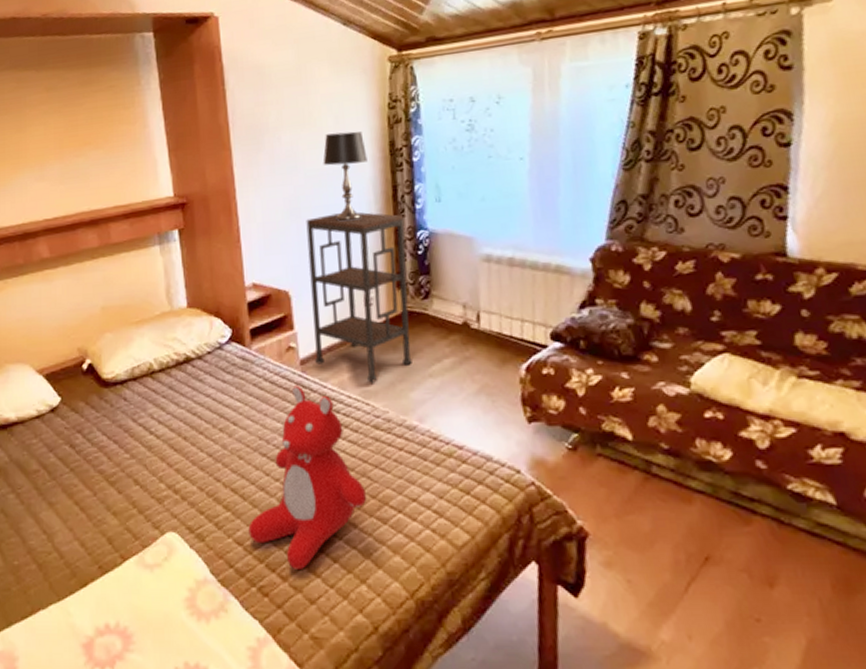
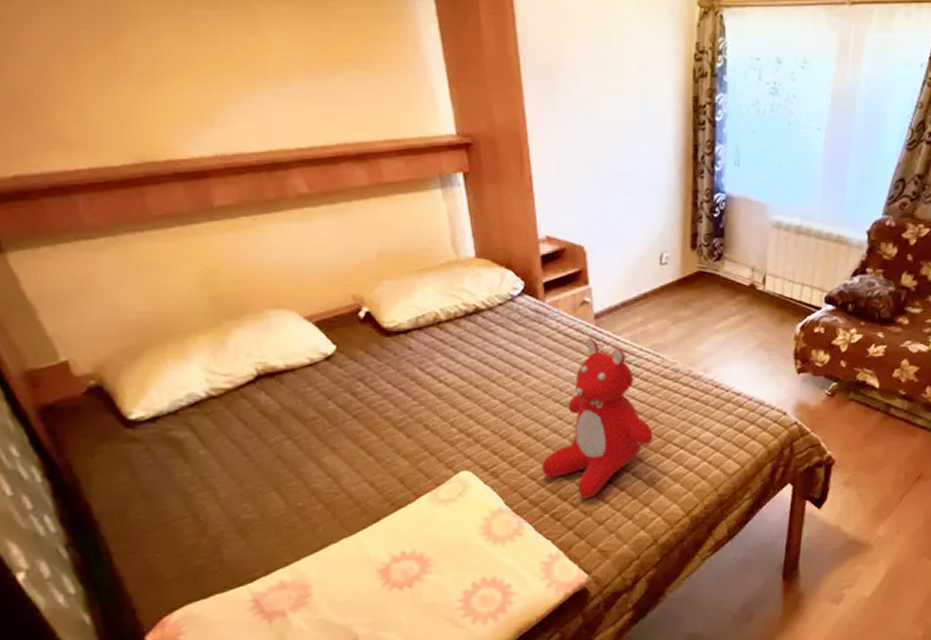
shelving unit: present [306,212,412,383] -> none [603,169,703,337]
table lamp: present [323,131,367,222] -> none [623,81,670,178]

